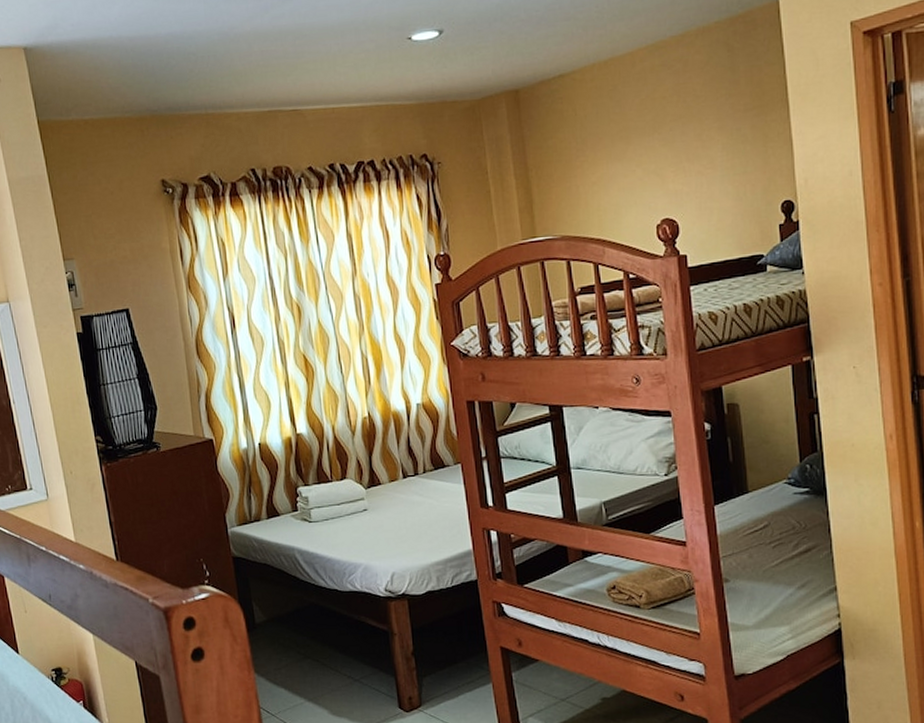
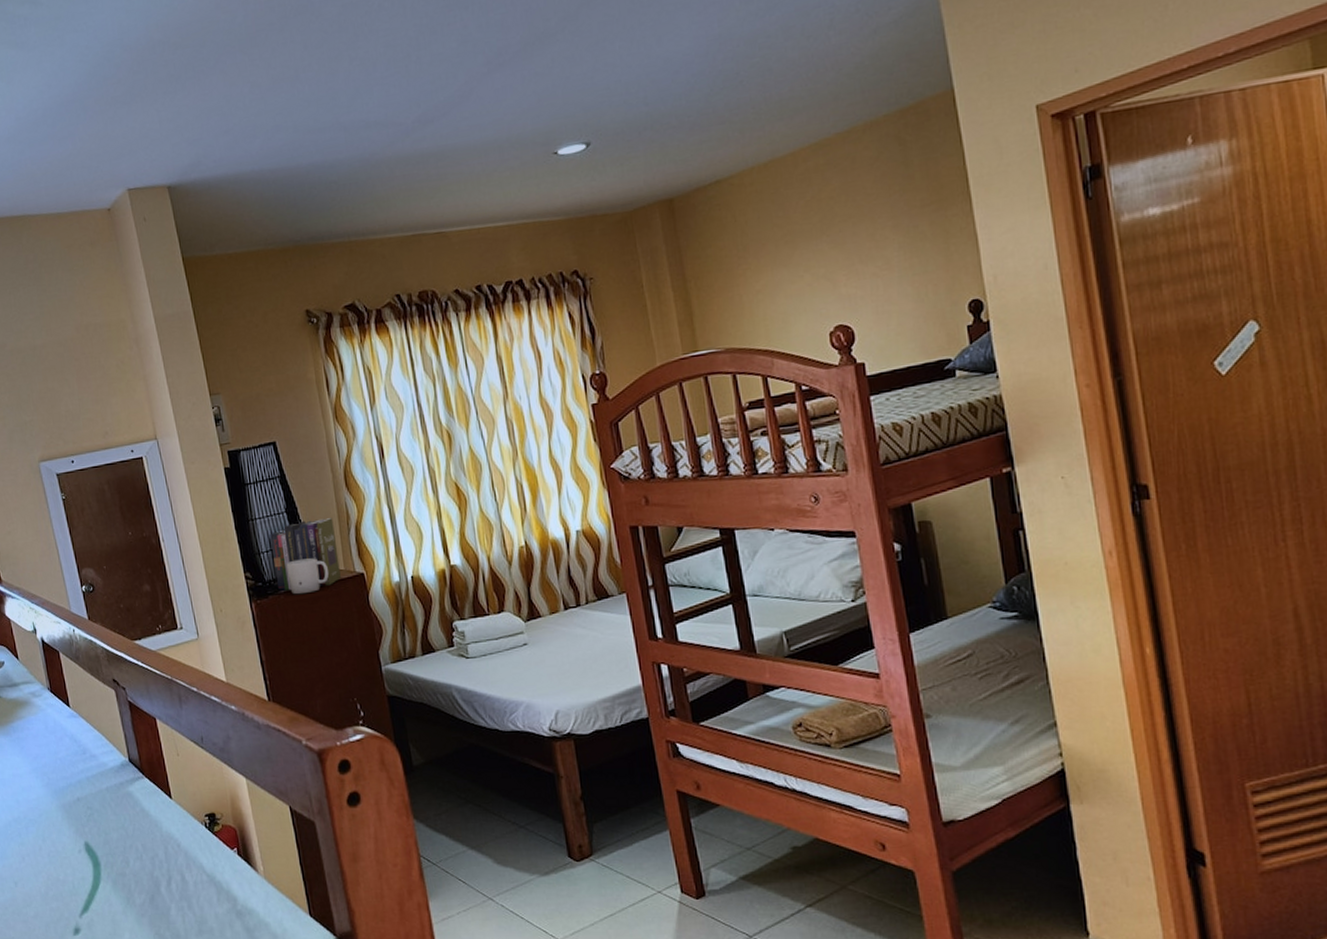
books: none [121,385,190,455] -> present [270,518,341,591]
mug: none [137,423,179,459] -> present [286,558,330,595]

